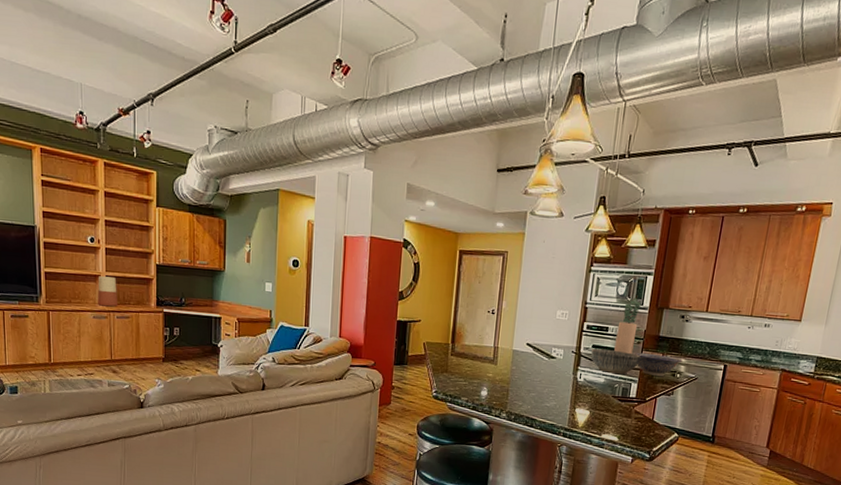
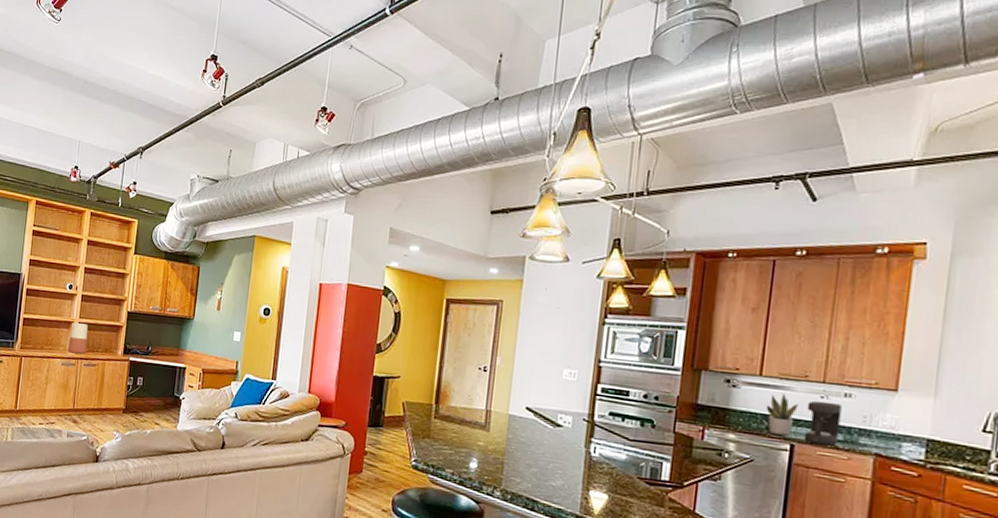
bowl: present [591,348,641,374] -> none [607,416,674,450]
vase: present [614,295,641,354] -> none [638,353,671,425]
decorative bowl: present [631,352,683,376] -> none [661,423,731,455]
potted plant: none [709,326,732,359] -> present [766,394,798,436]
coffee maker: none [734,330,762,365] -> present [803,400,842,446]

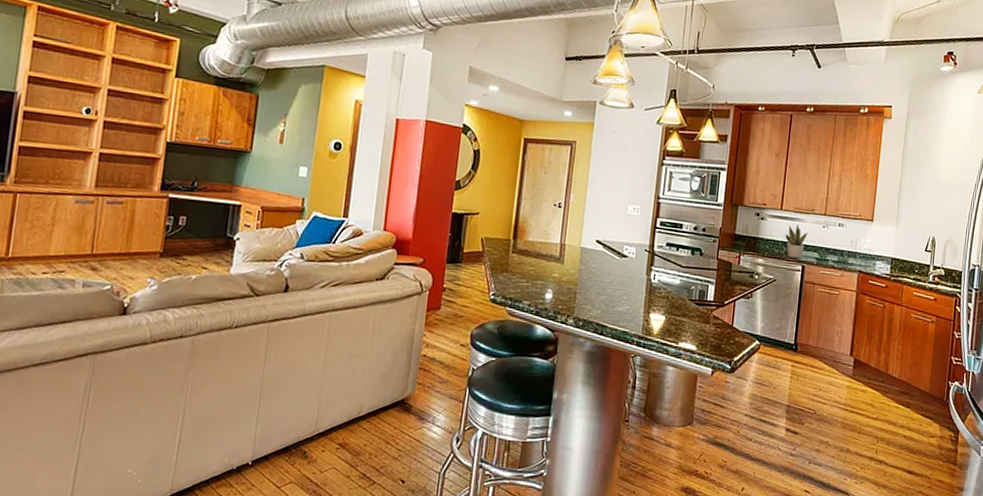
vase: present [68,323,89,354] -> none [84,153,113,190]
coffee maker: present [803,400,842,446] -> none [811,229,837,266]

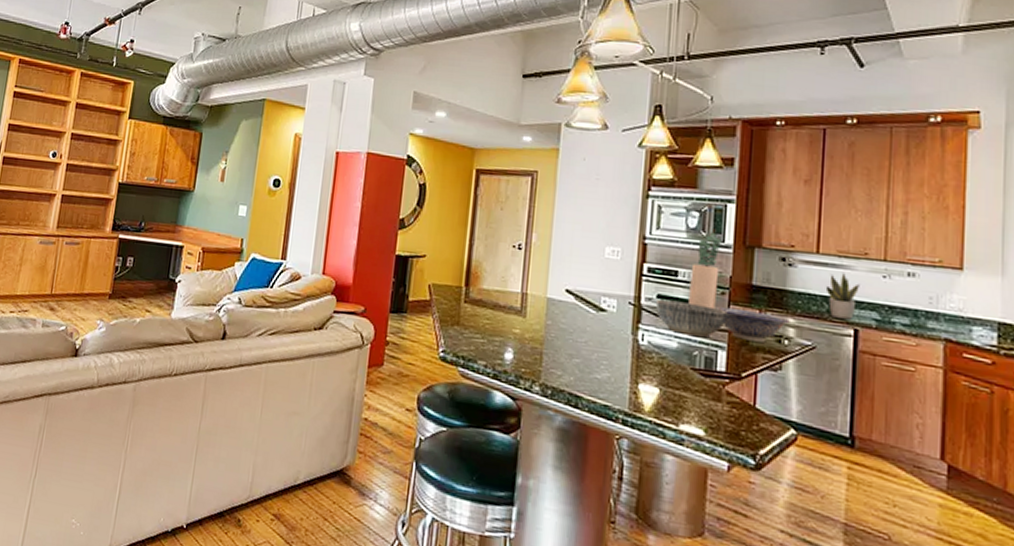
bowl: none [665,246,717,275] -> present [655,299,728,337]
vase: none [689,191,715,253] -> present [689,229,721,309]
decorative bowl: none [707,251,760,278] -> present [713,306,790,342]

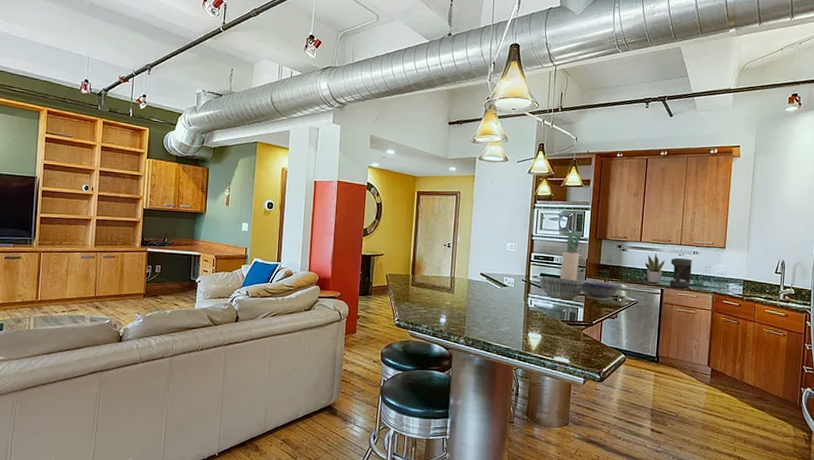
coffee maker: none [868,280,906,331] -> present [669,257,692,289]

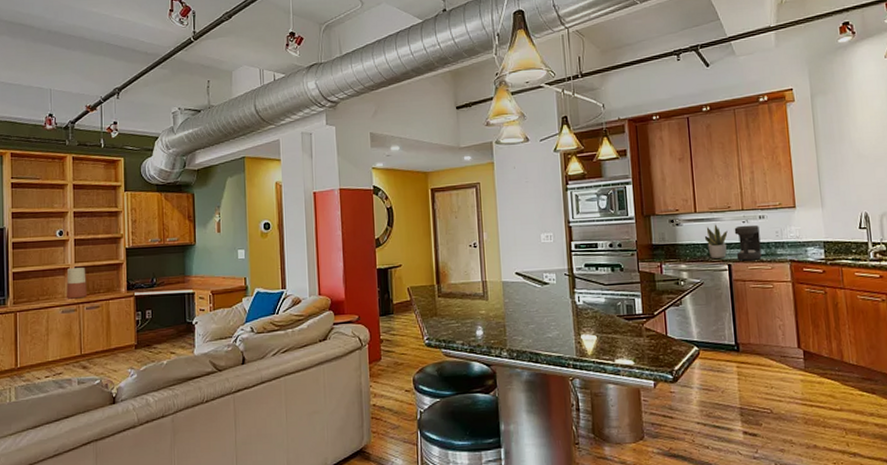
vase: none [87,220,106,248] -> present [66,267,87,299]
bowl: present [539,276,585,300] -> none [584,266,638,291]
vase: present [560,228,581,281] -> none [606,206,628,268]
decorative bowl: present [576,279,623,301] -> none [627,264,683,287]

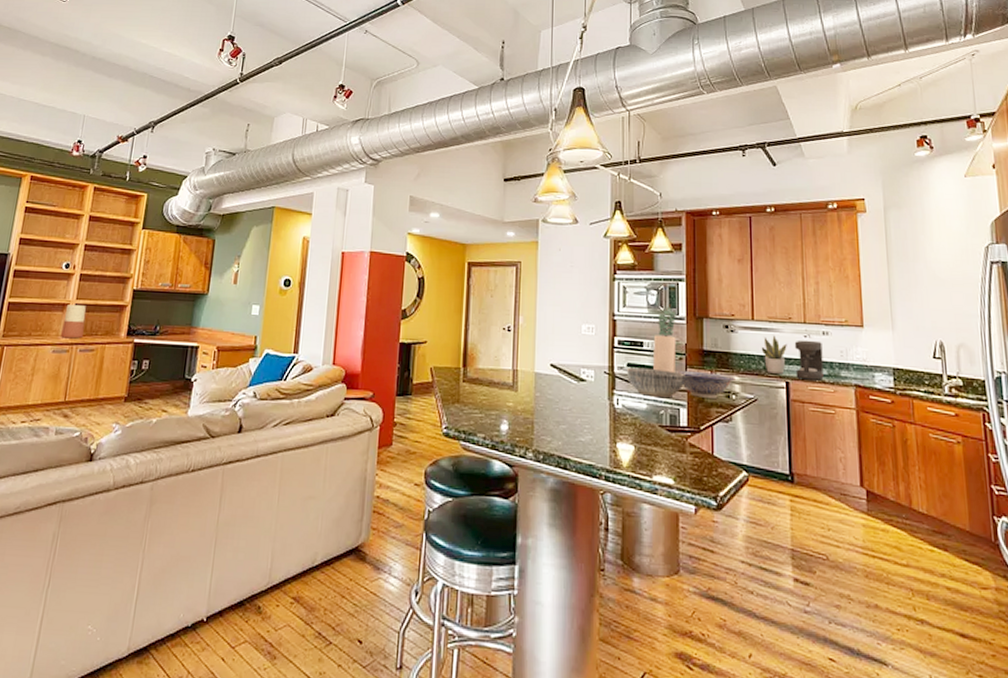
bowl: none [584,266,638,291] -> present [626,367,686,397]
vase: none [606,206,628,268] -> present [653,304,677,372]
decorative bowl: none [627,264,683,287] -> present [674,370,735,398]

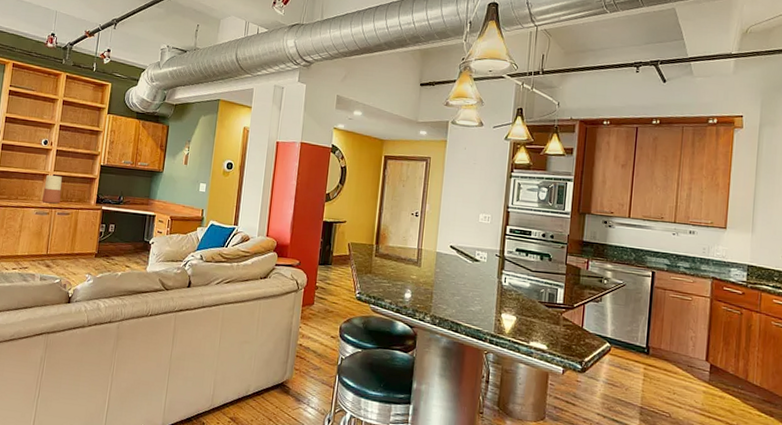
bowl: present [626,367,686,397] -> none [514,252,566,279]
vase: present [653,304,677,372] -> none [538,200,563,258]
decorative bowl: present [674,370,735,398] -> none [556,256,609,282]
potted plant: present [761,335,787,375] -> none [633,232,657,266]
coffee maker: present [794,340,824,380] -> none [661,237,688,272]

